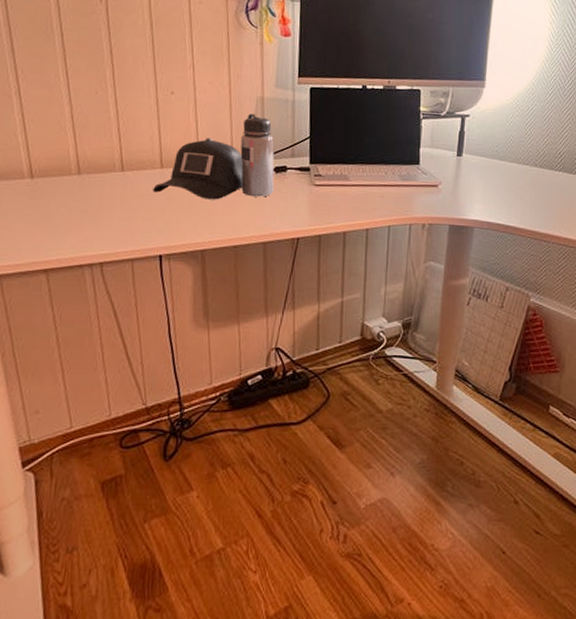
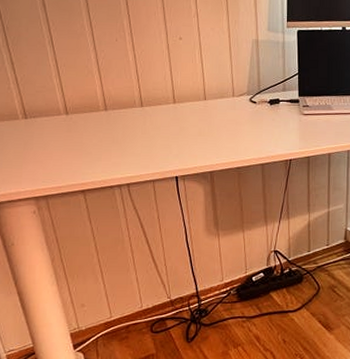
water bottle: present [153,113,275,200] -> none [168,54,269,129]

